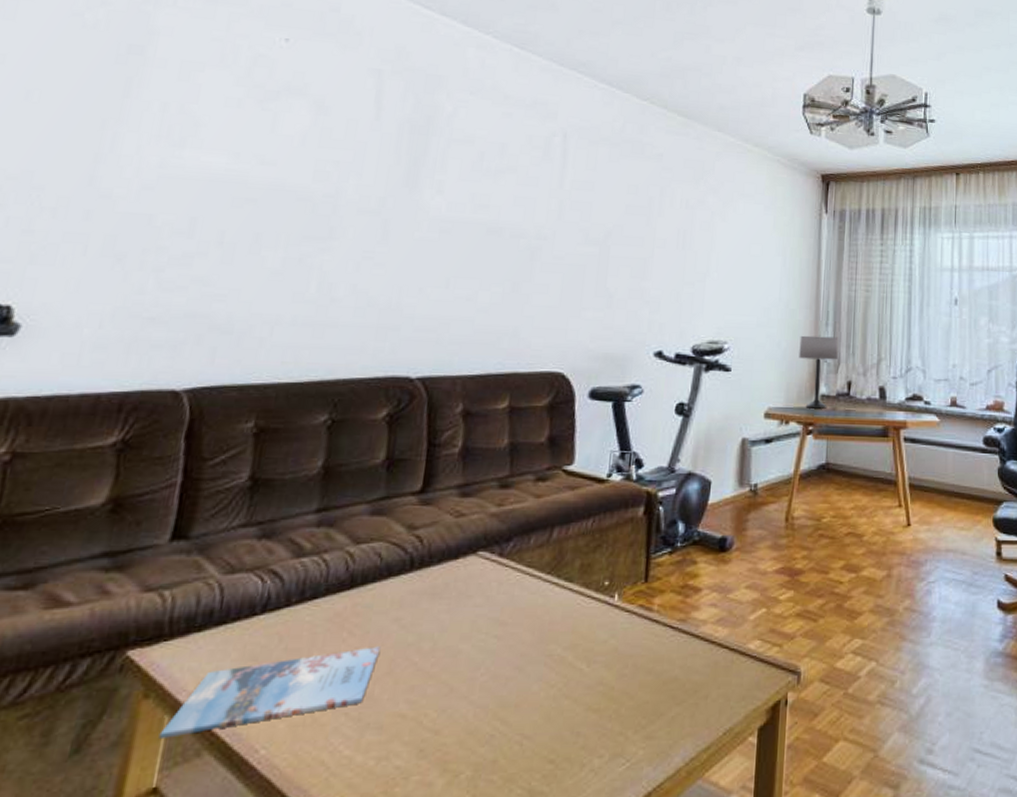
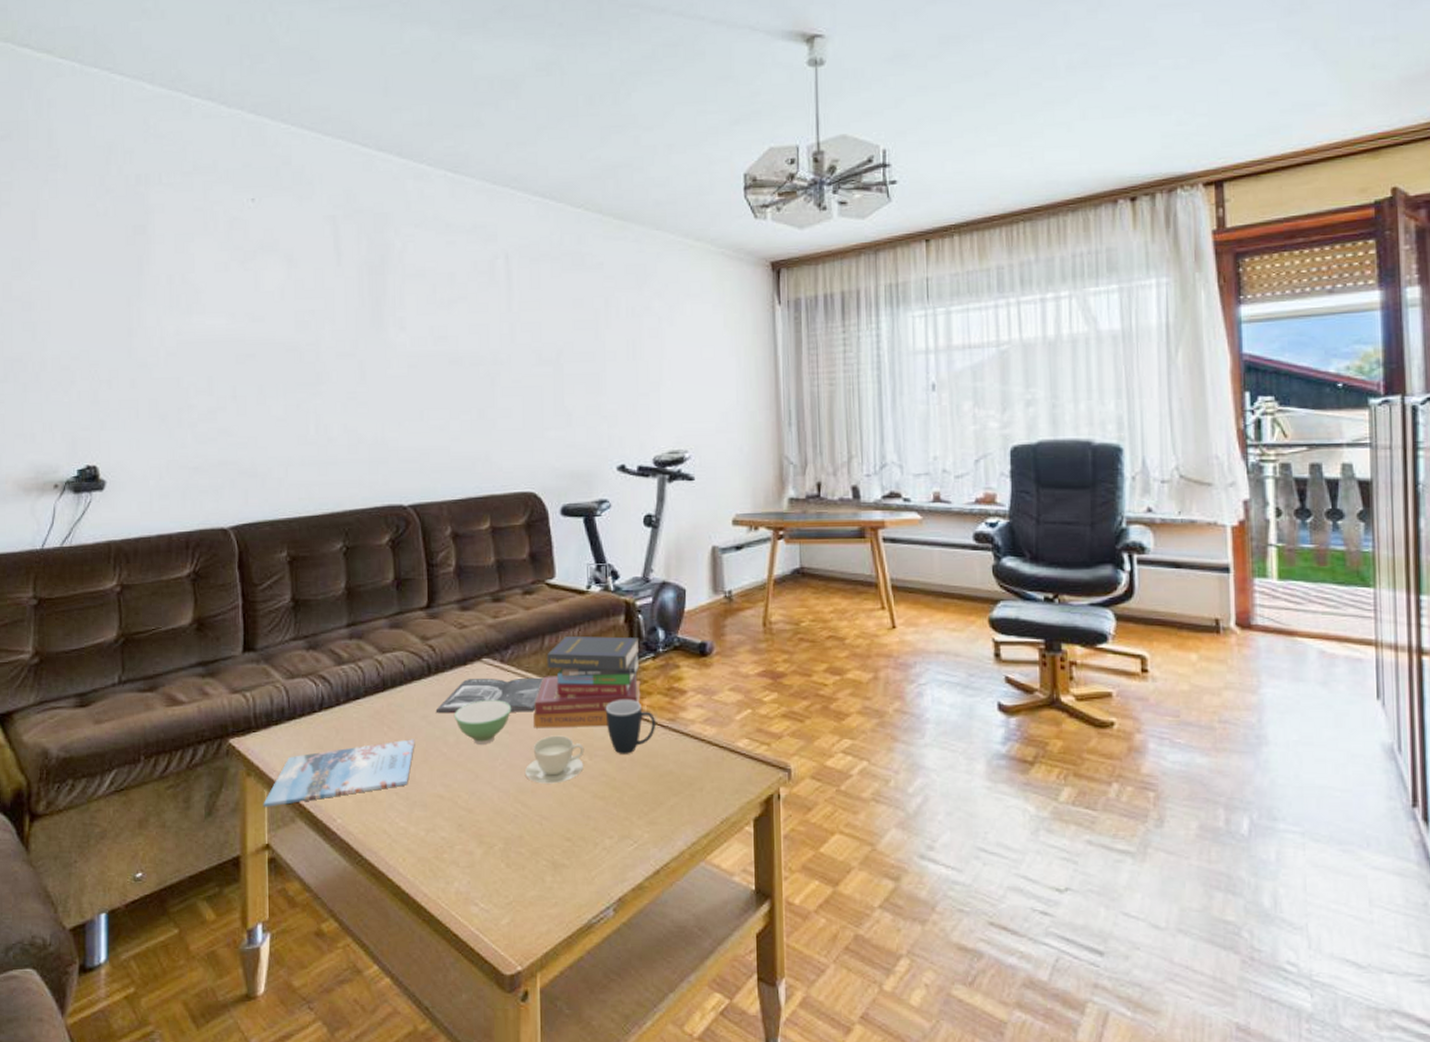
magazine: none [411,573,546,614] -> present [435,677,543,712]
bowl: none [433,600,504,652] -> present [453,700,511,744]
teacup: none [510,639,583,696] -> present [525,735,585,784]
books: none [527,527,658,632] -> present [533,635,641,728]
mug: none [611,599,666,660] -> present [605,700,656,754]
table lamp: present [799,335,839,409] -> none [762,436,804,513]

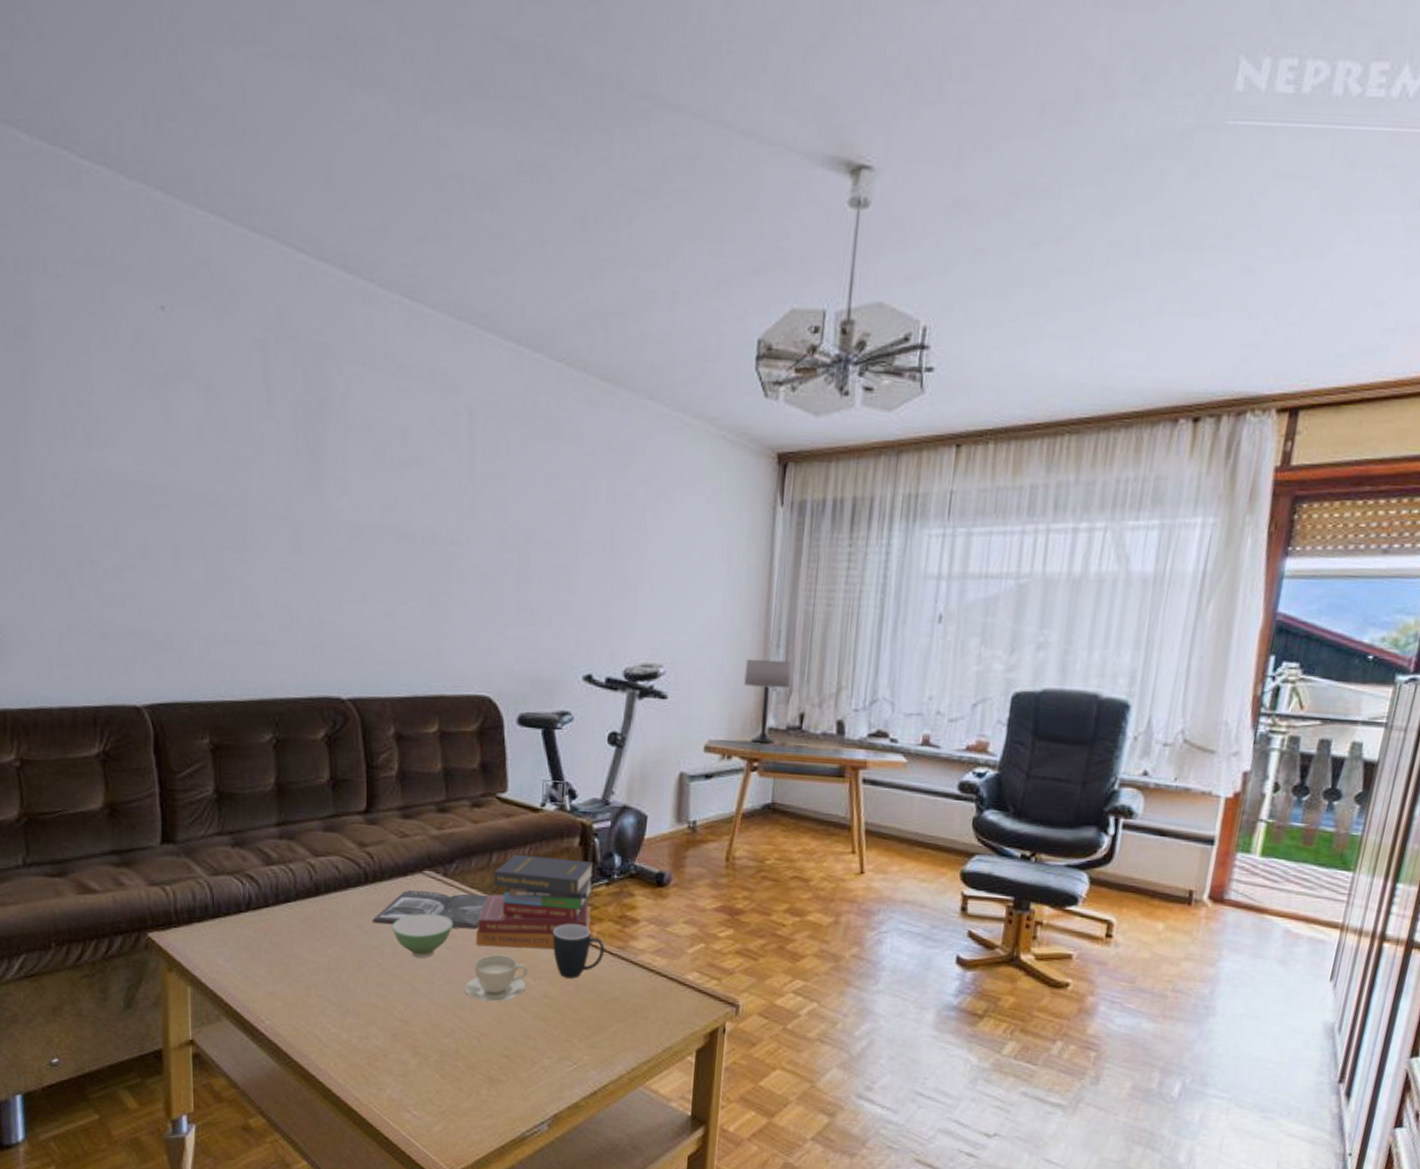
magazine: present [263,739,415,807] -> none [186,947,350,1004]
table lamp: none [762,436,804,513] -> present [744,658,791,744]

